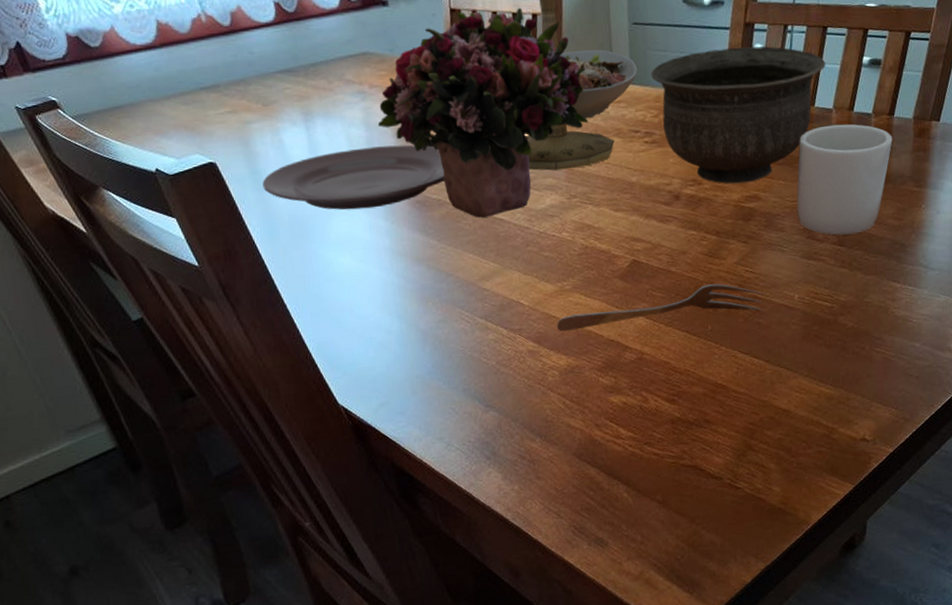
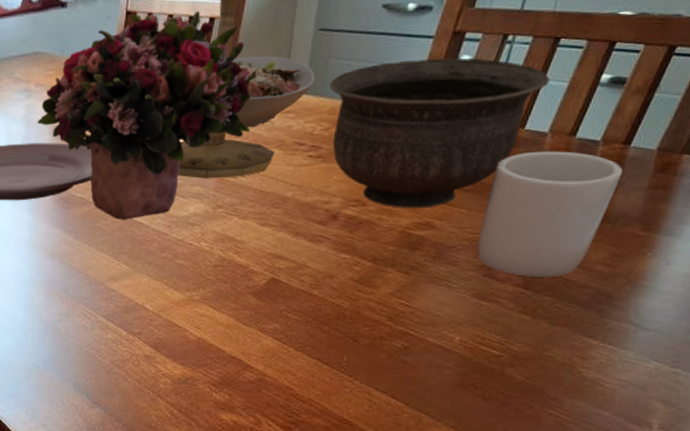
fork: present [557,283,765,332] -> none [178,313,418,348]

